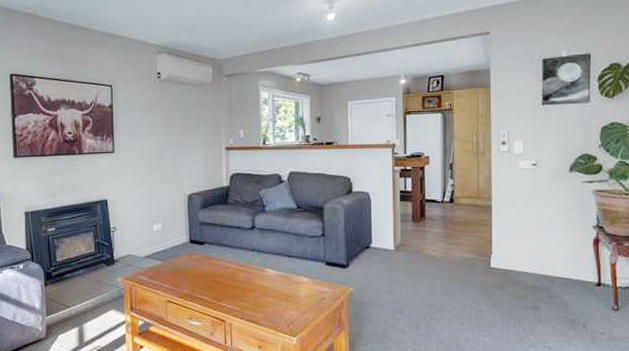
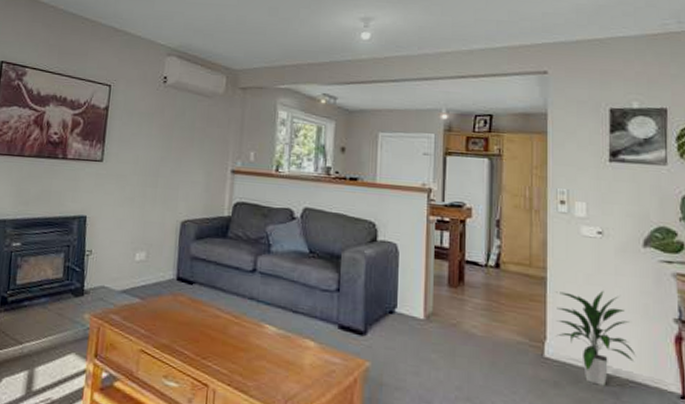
indoor plant: none [498,210,563,284] -> present [555,290,636,386]

